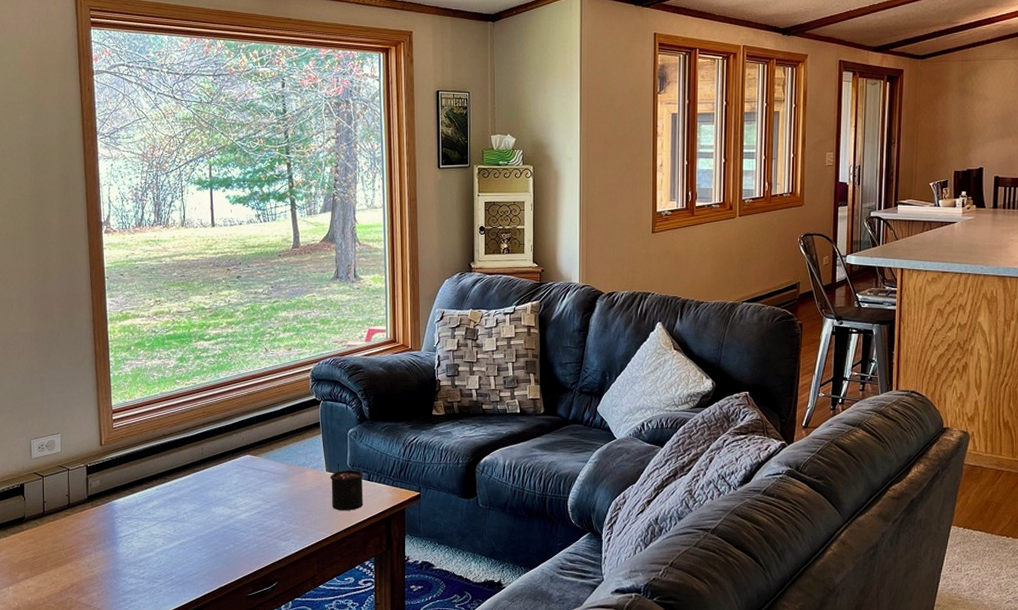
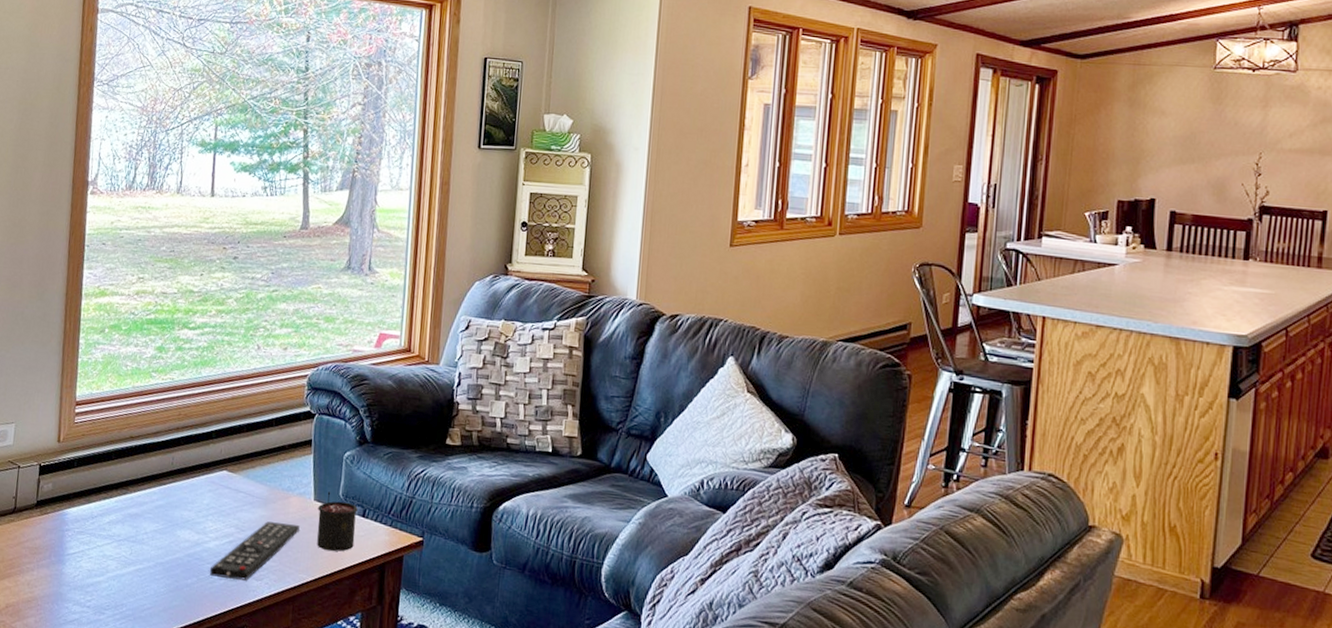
remote control: none [243,493,316,542] -> present [209,521,300,581]

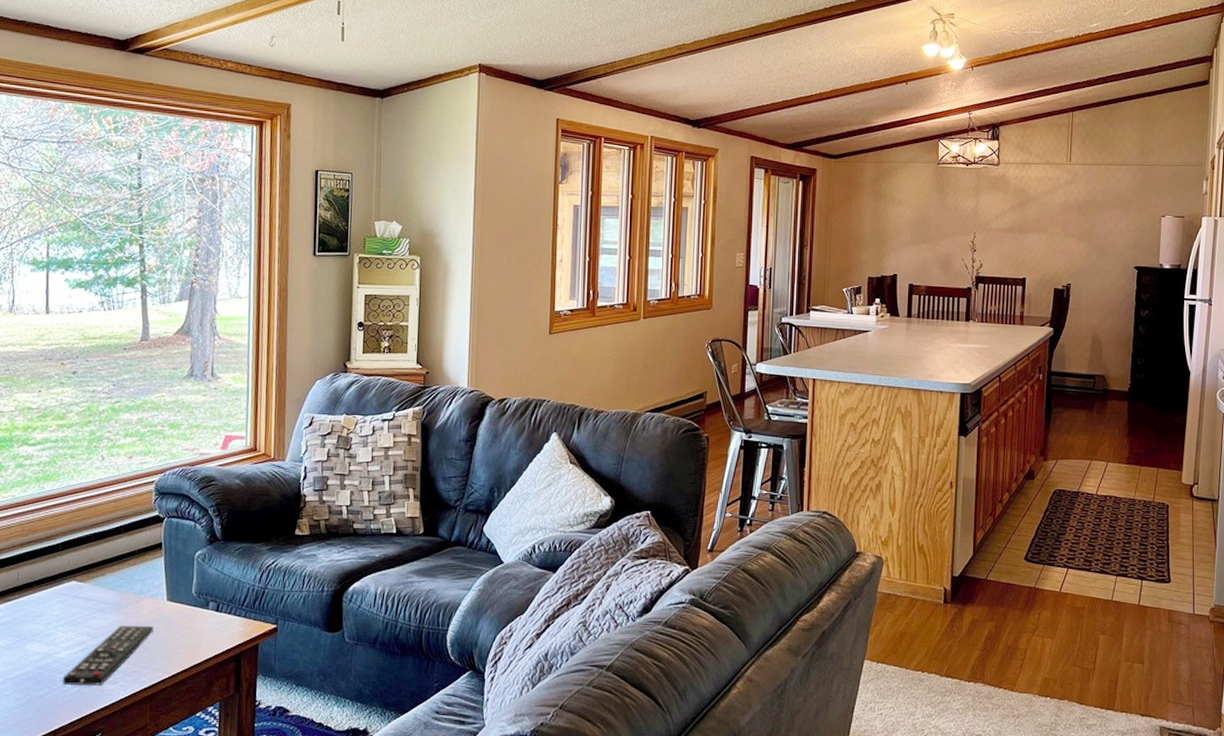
candle: present [317,492,358,552] -> none [171,591,211,648]

